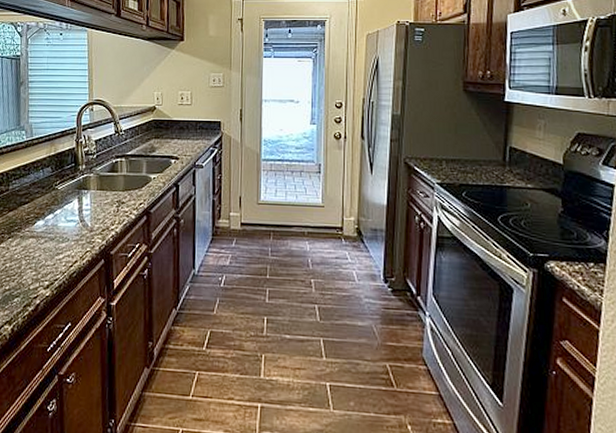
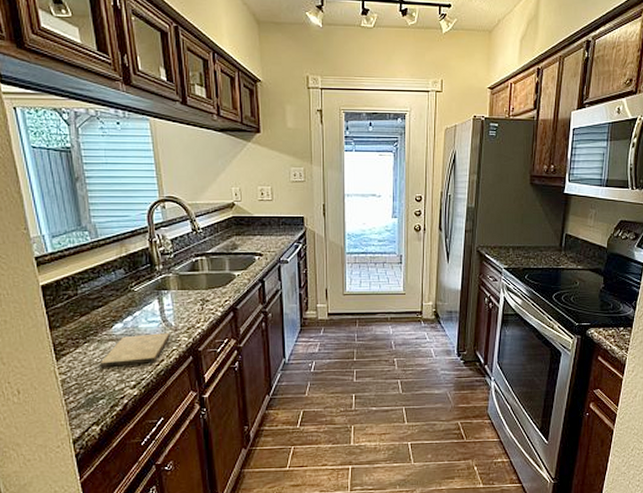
cutting board: none [19,233,87,265] -> present [100,333,171,367]

